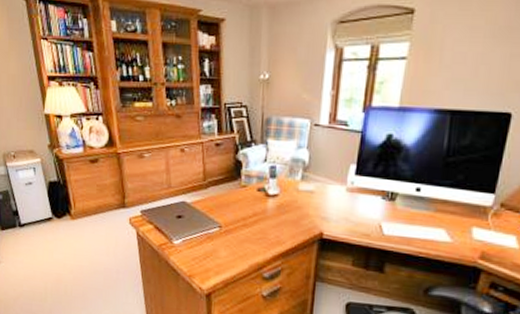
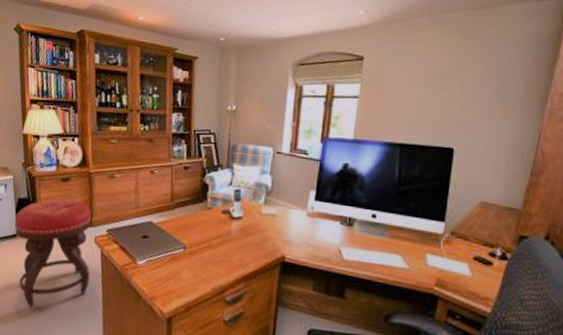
stool: none [48,181,128,287] -> present [14,199,92,308]

